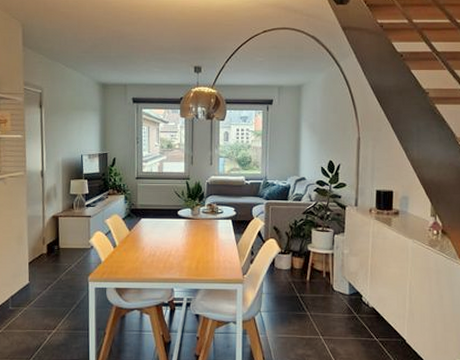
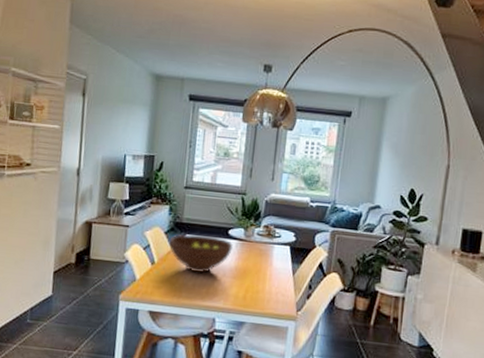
fruit bowl: none [127,217,183,251] -> present [169,234,233,273]

